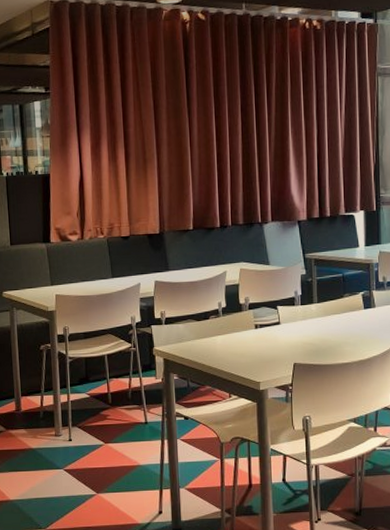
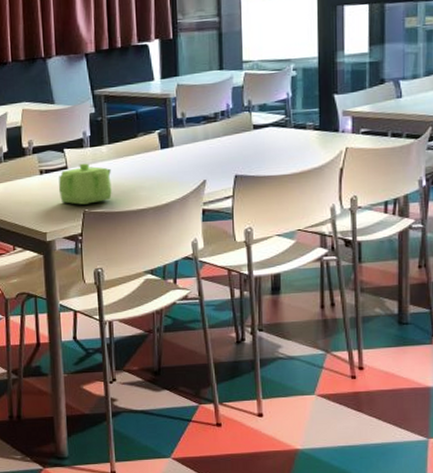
teapot: none [271,319,320,357] -> present [58,163,112,205]

